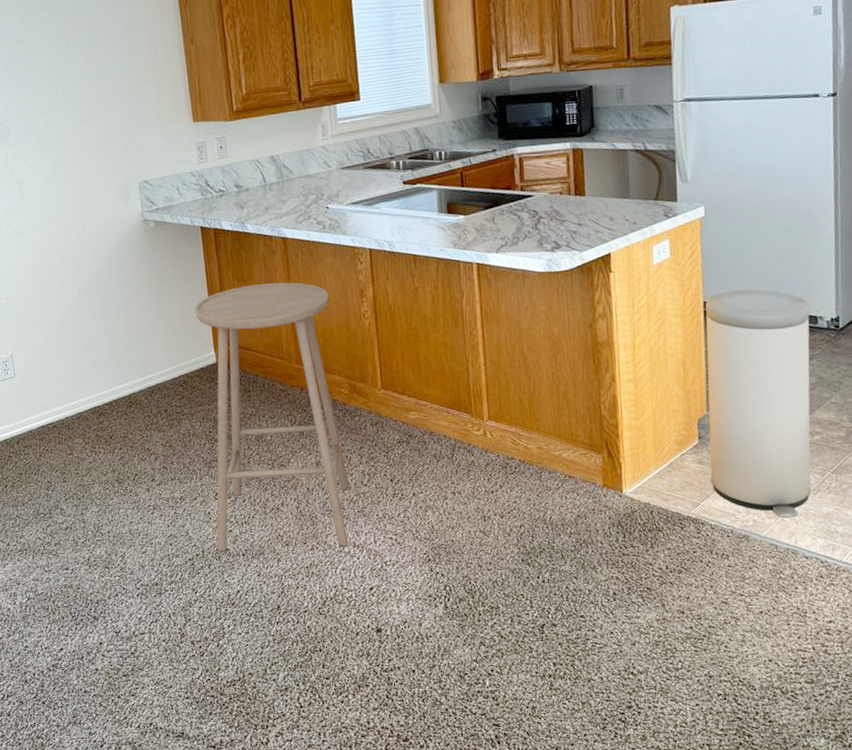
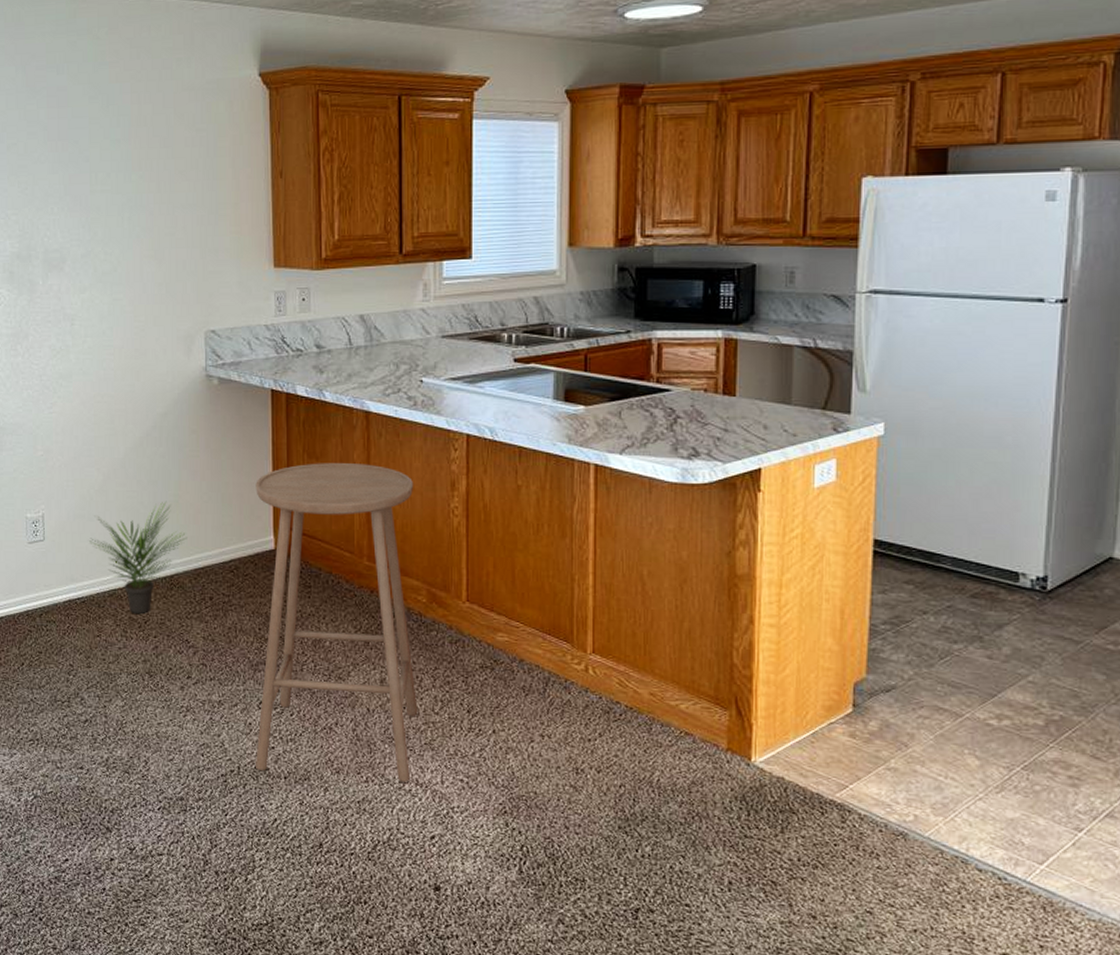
potted plant: none [55,331,140,432] -> present [89,501,187,615]
pedal bin: present [705,289,811,519] -> none [864,529,1009,819]

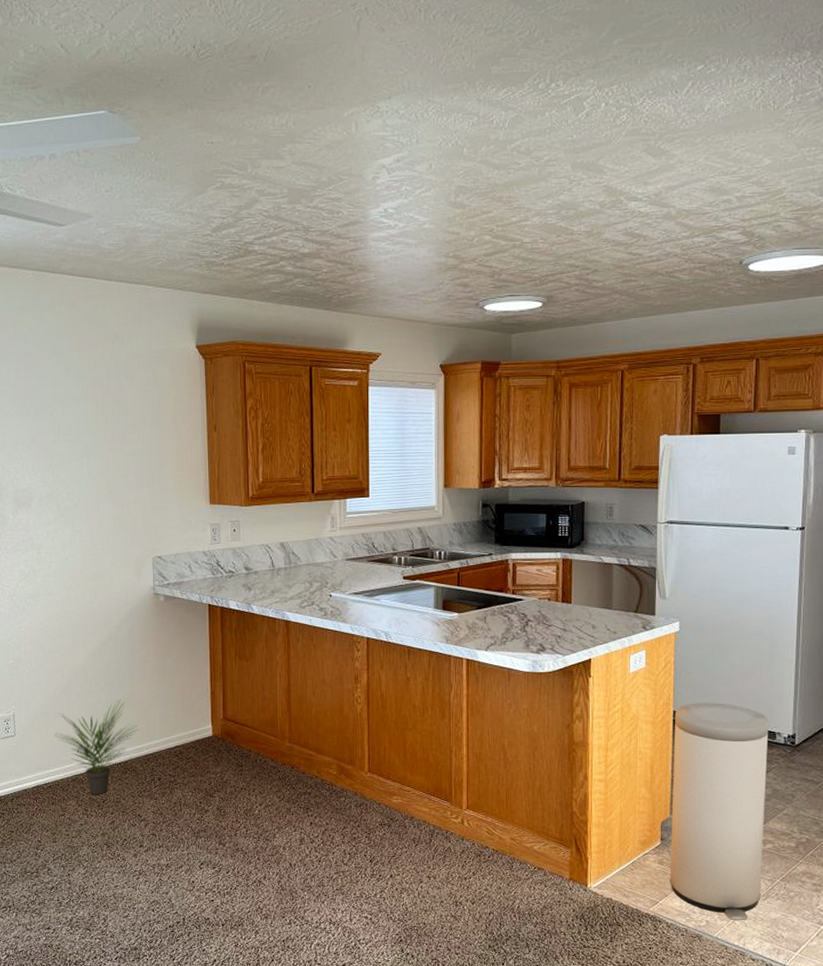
stool: present [255,463,418,782] -> none [196,663,331,922]
pedal bin: none [864,529,1009,819] -> present [670,703,769,921]

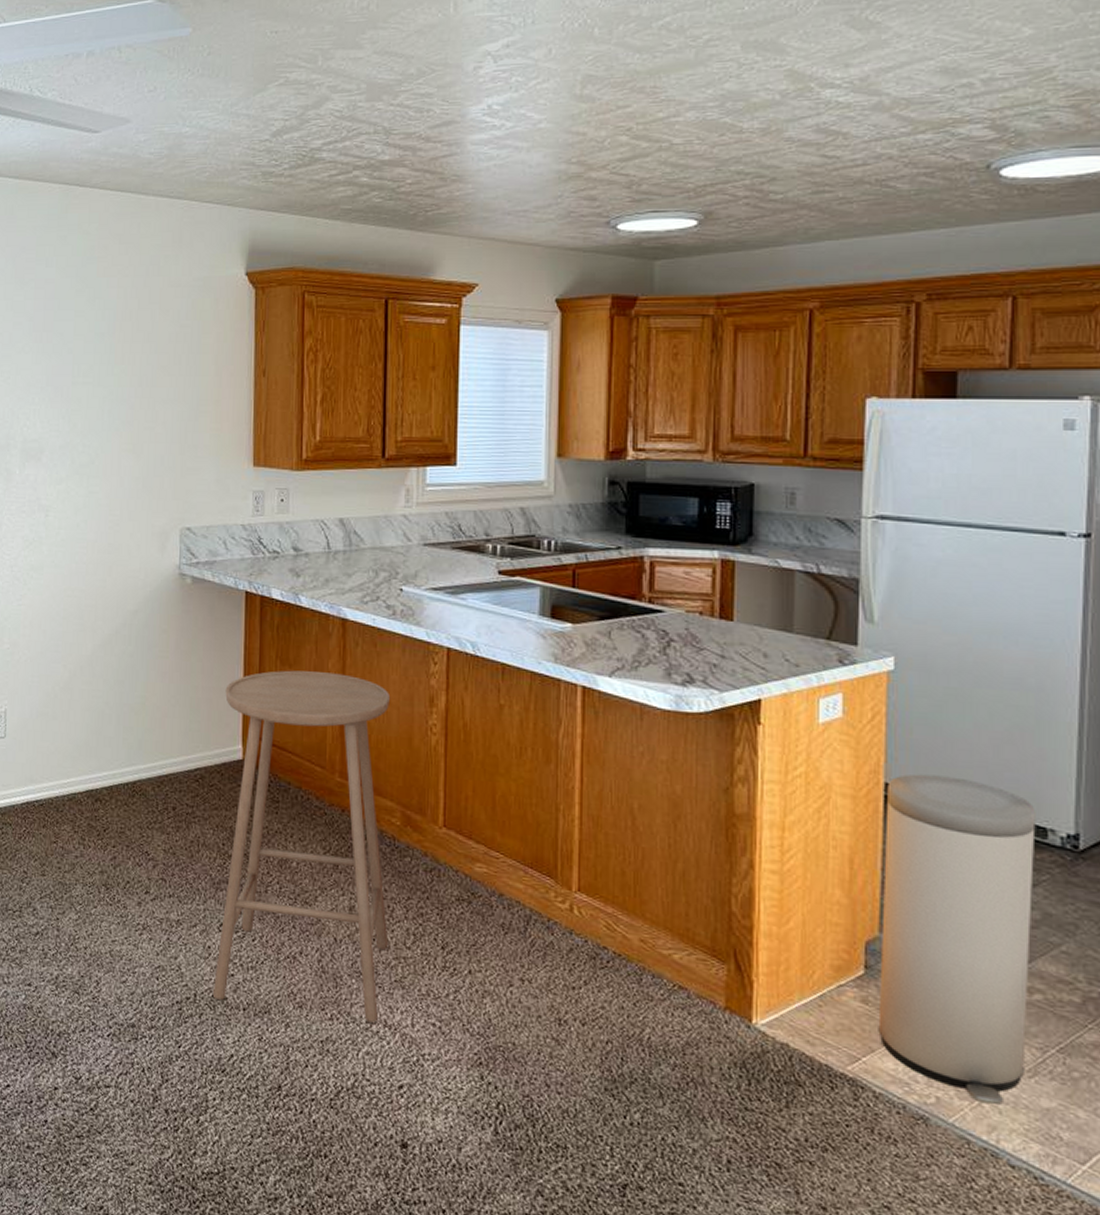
potted plant: present [55,699,139,795] -> none [51,702,152,822]
stool: none [196,663,331,922] -> present [213,670,390,1023]

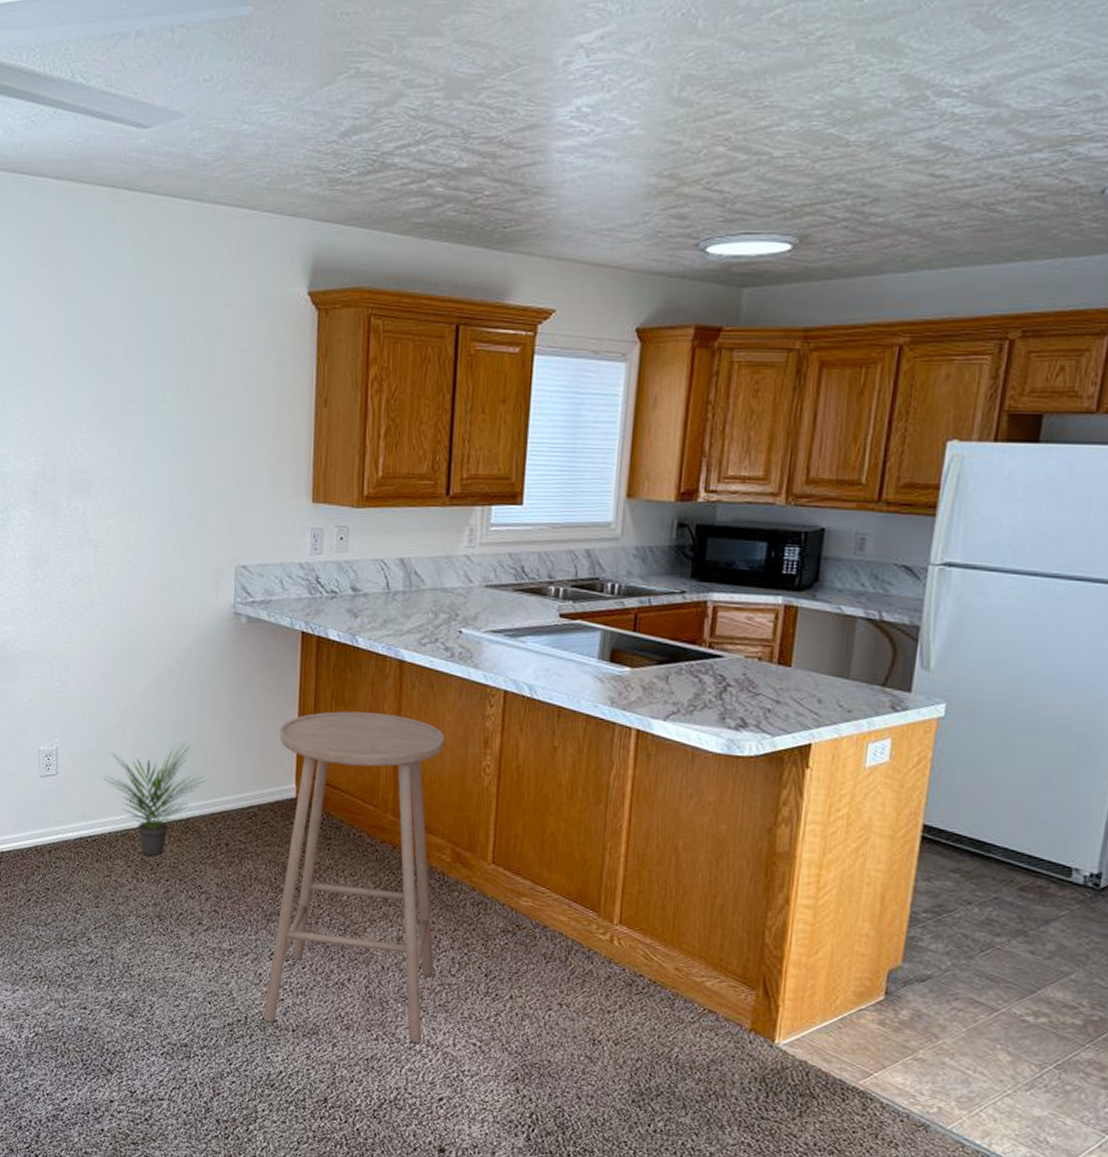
potted plant: none [51,702,152,822] -> present [104,741,206,857]
pedal bin: present [878,774,1036,1106] -> none [891,816,1064,1115]

